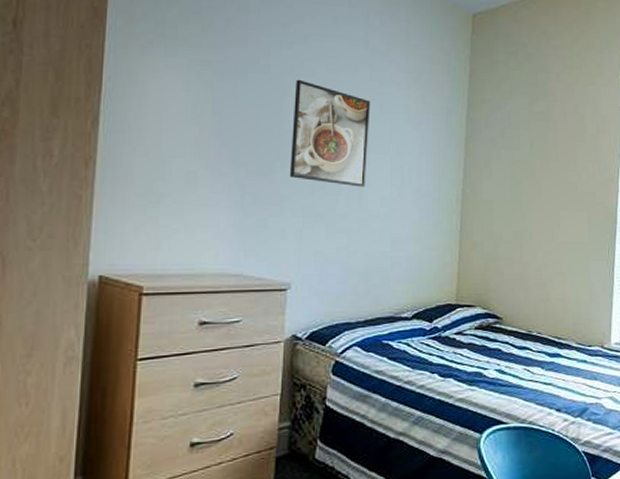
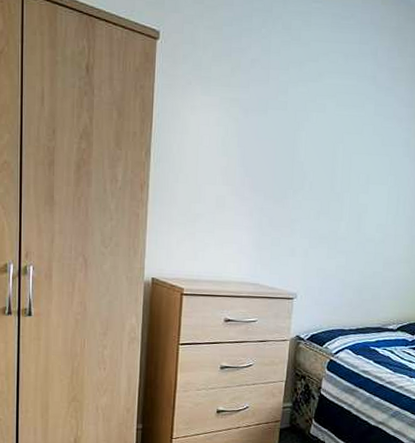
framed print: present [289,79,371,187] -> none [299,115,374,214]

